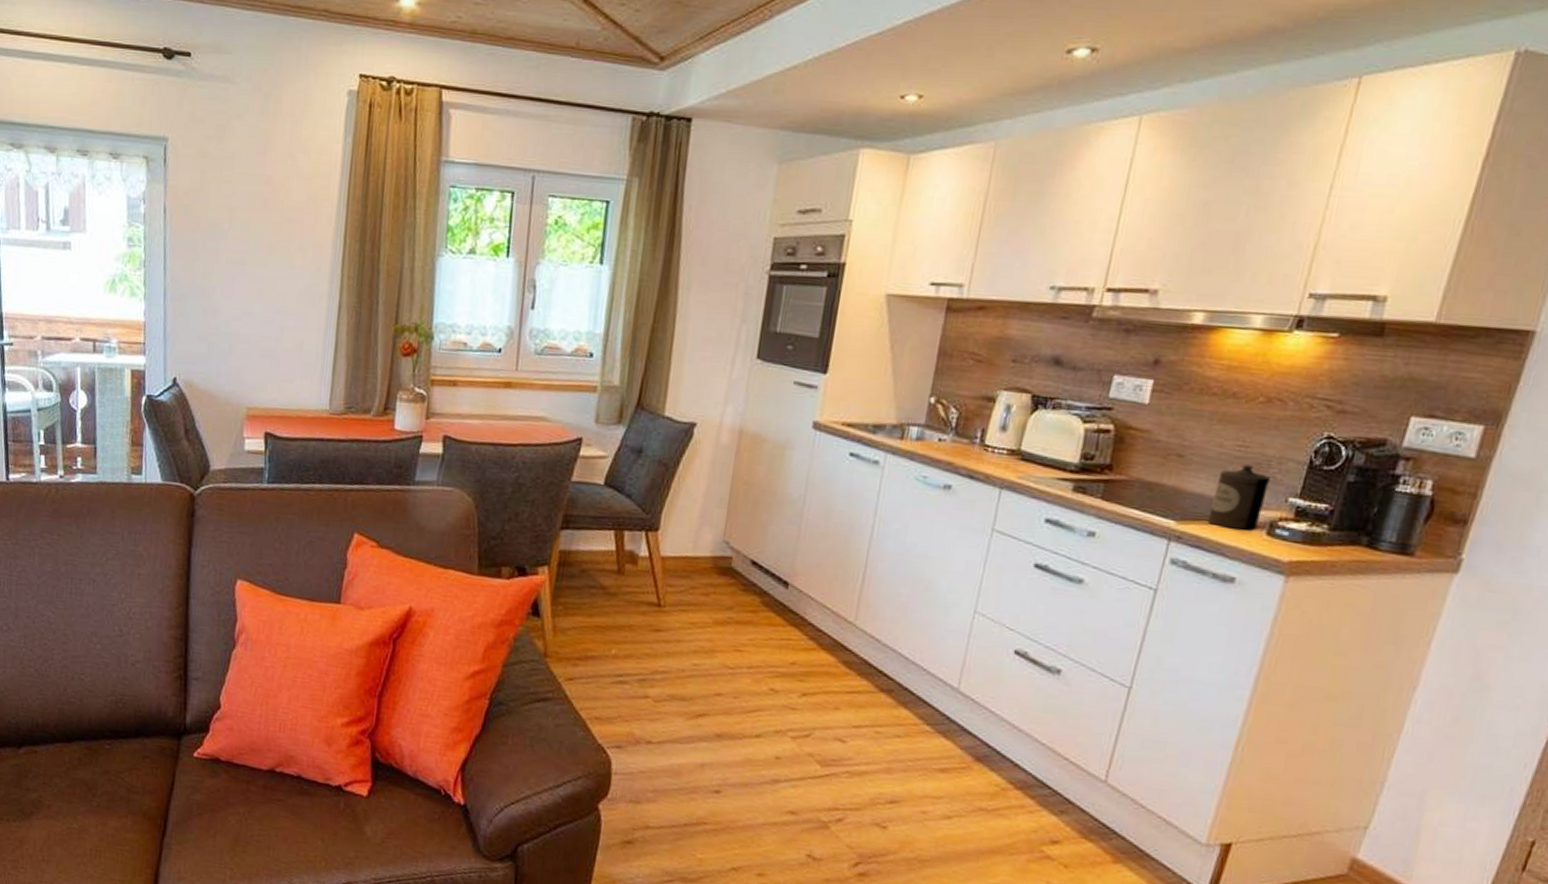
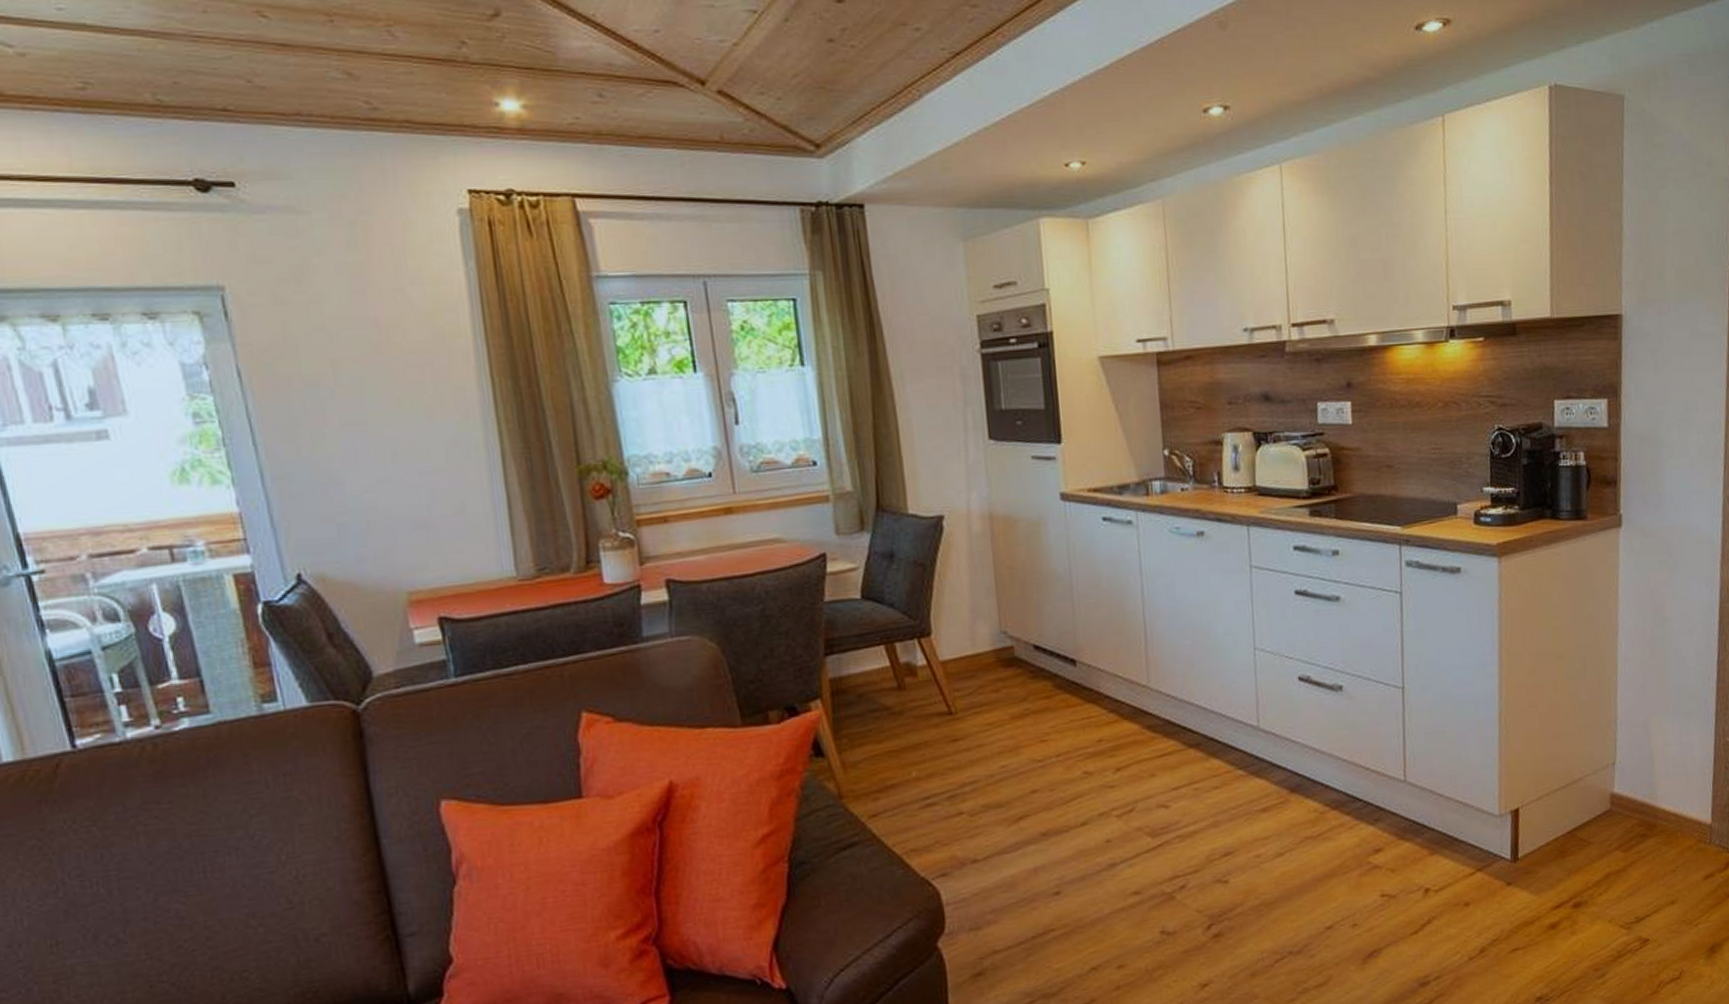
canister: present [1207,465,1270,530] -> none [1424,464,1466,525]

